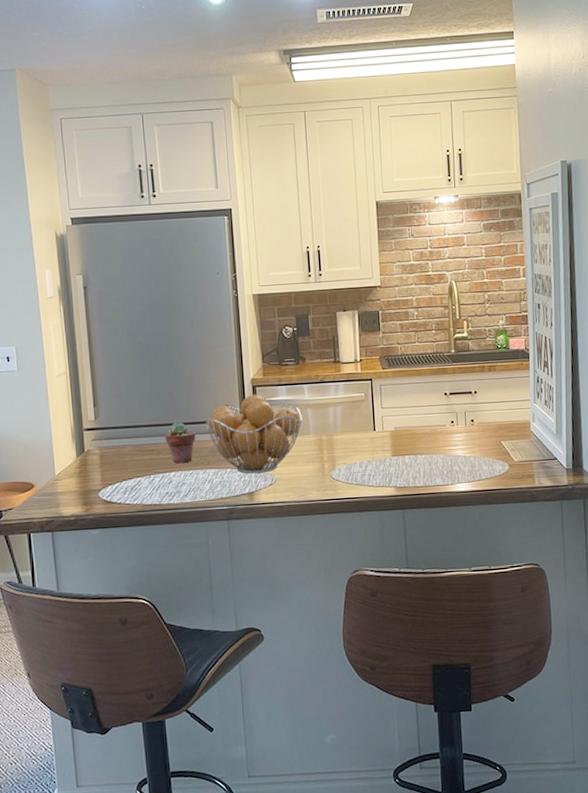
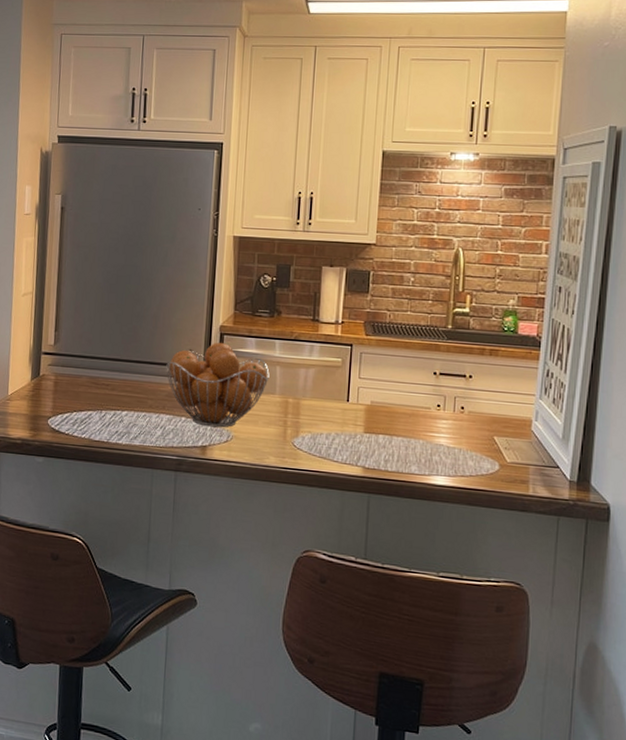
potted succulent: present [164,422,196,464] -> none [122,359,154,404]

